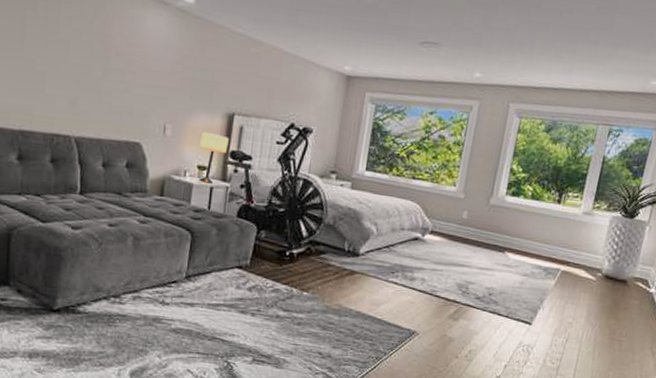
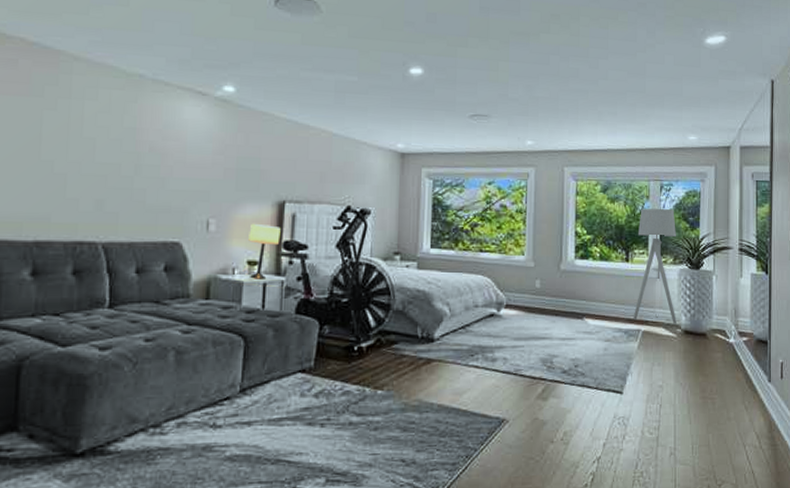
floor lamp: none [554,152,619,268] -> present [633,209,677,324]

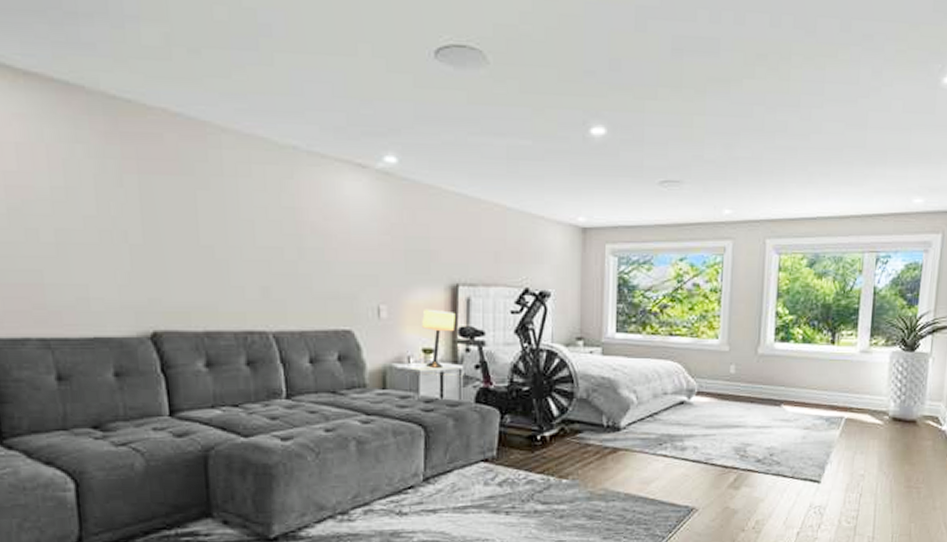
floor lamp: present [633,209,677,324] -> none [836,285,891,411]

